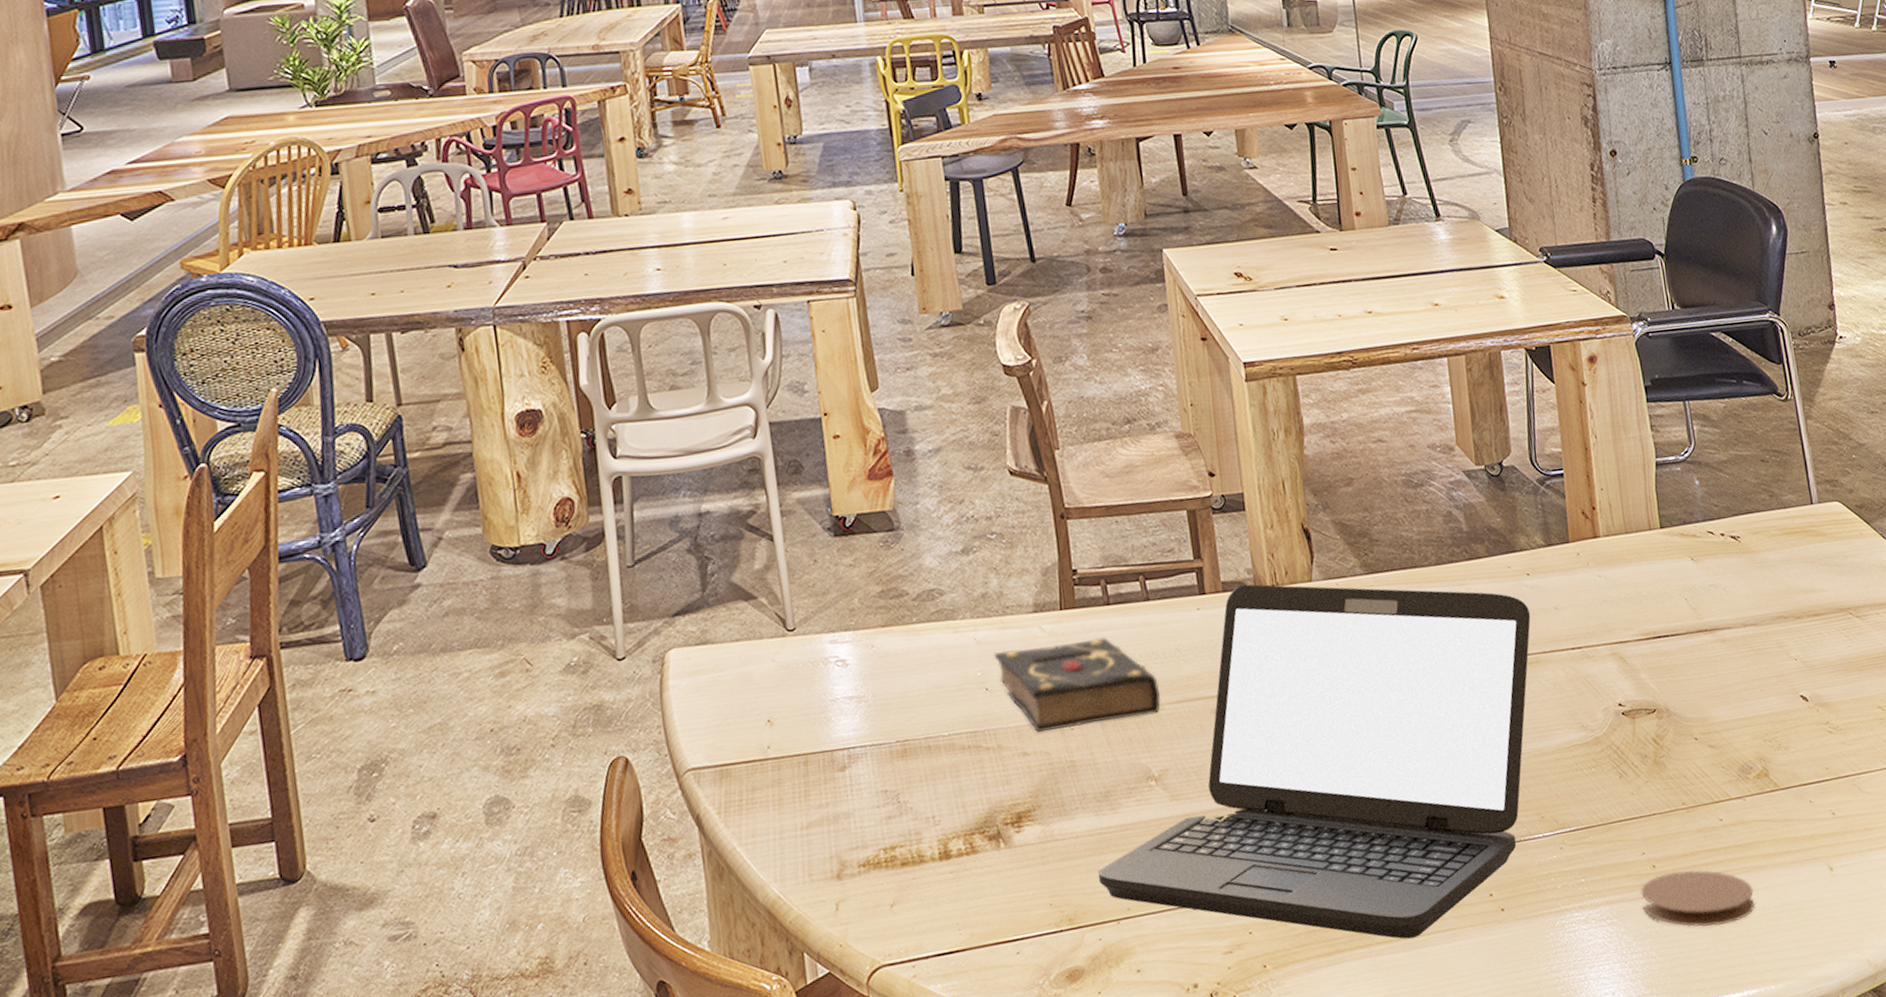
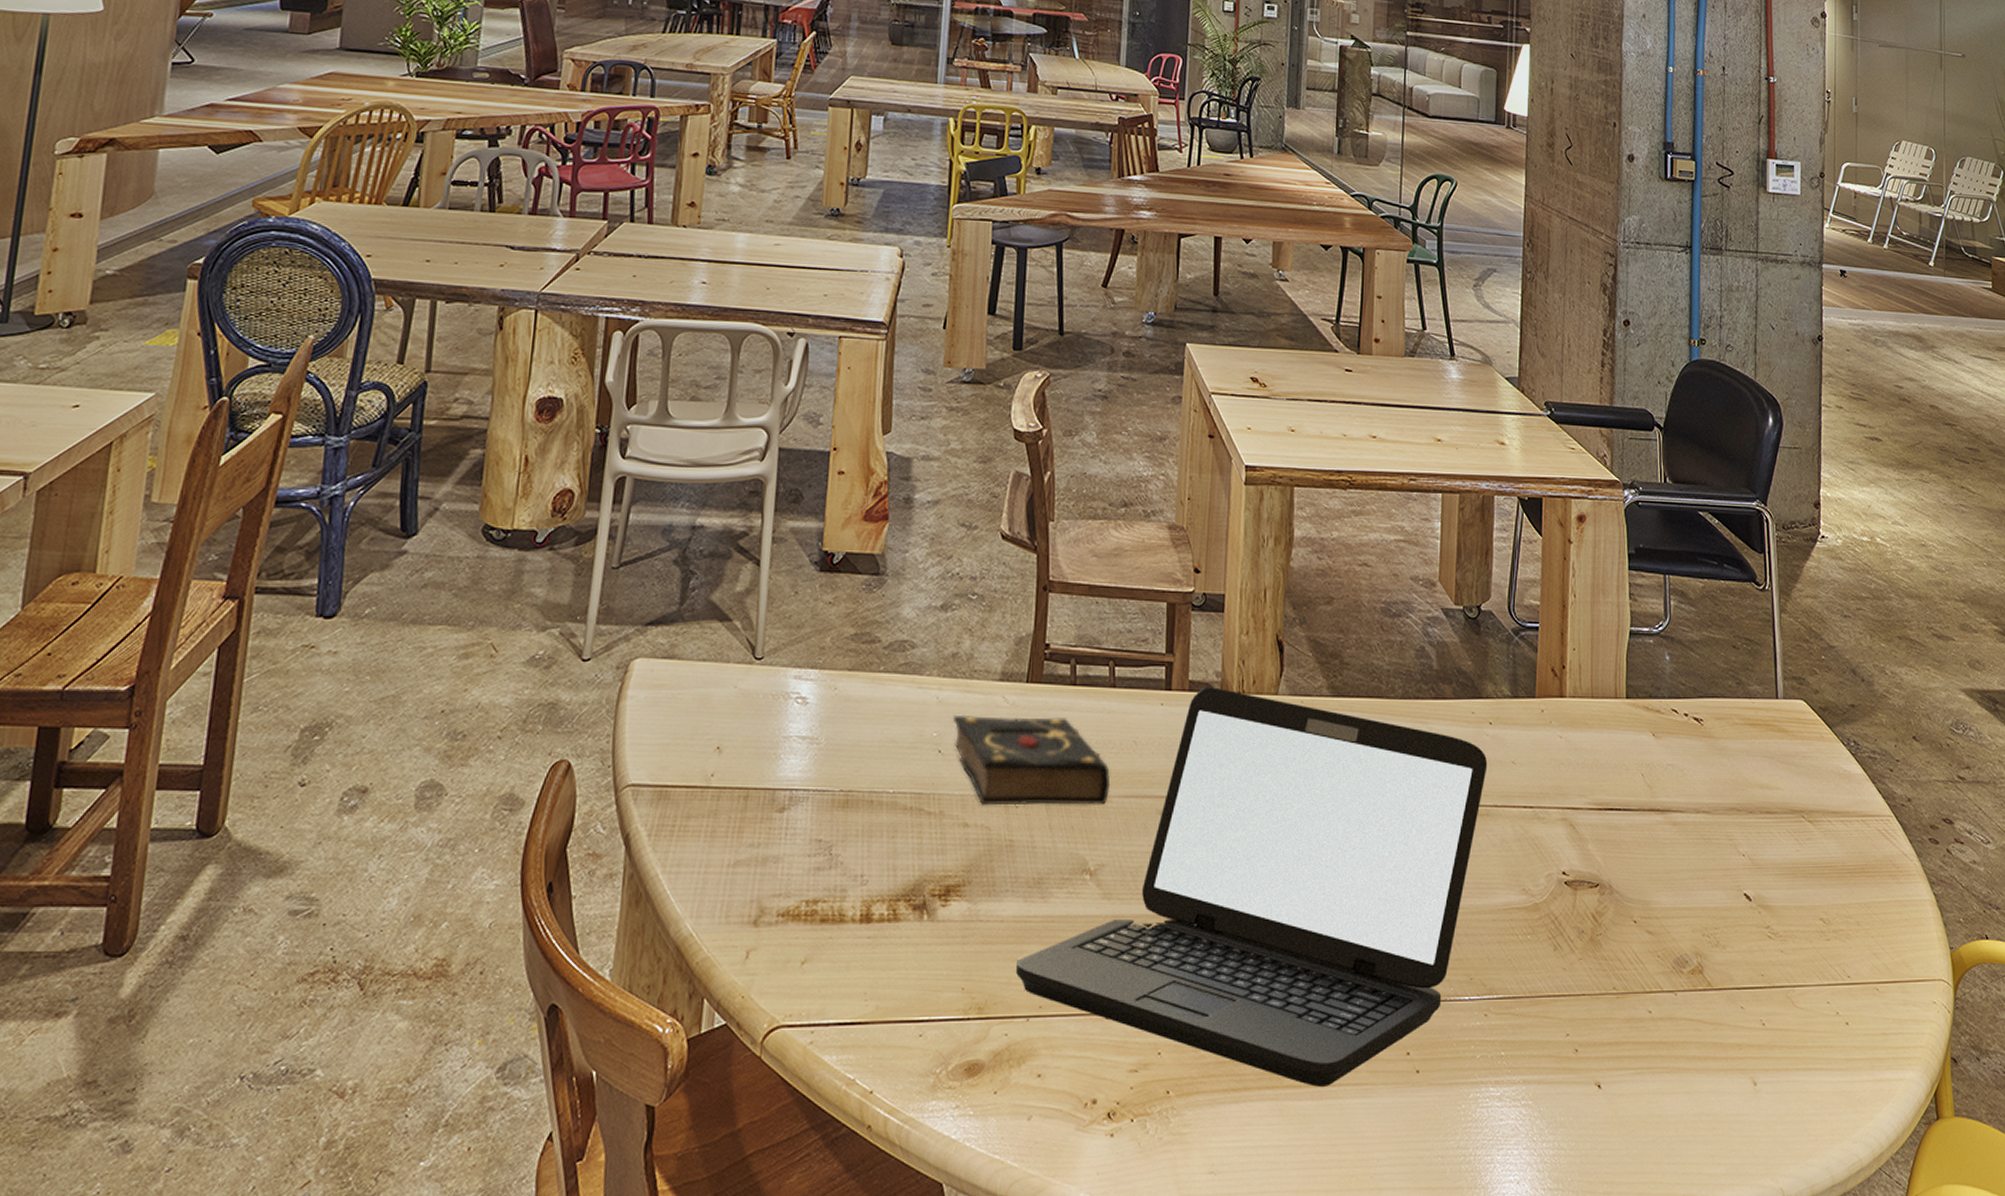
coaster: present [1641,869,1755,928] -> none [1559,1059,1674,1127]

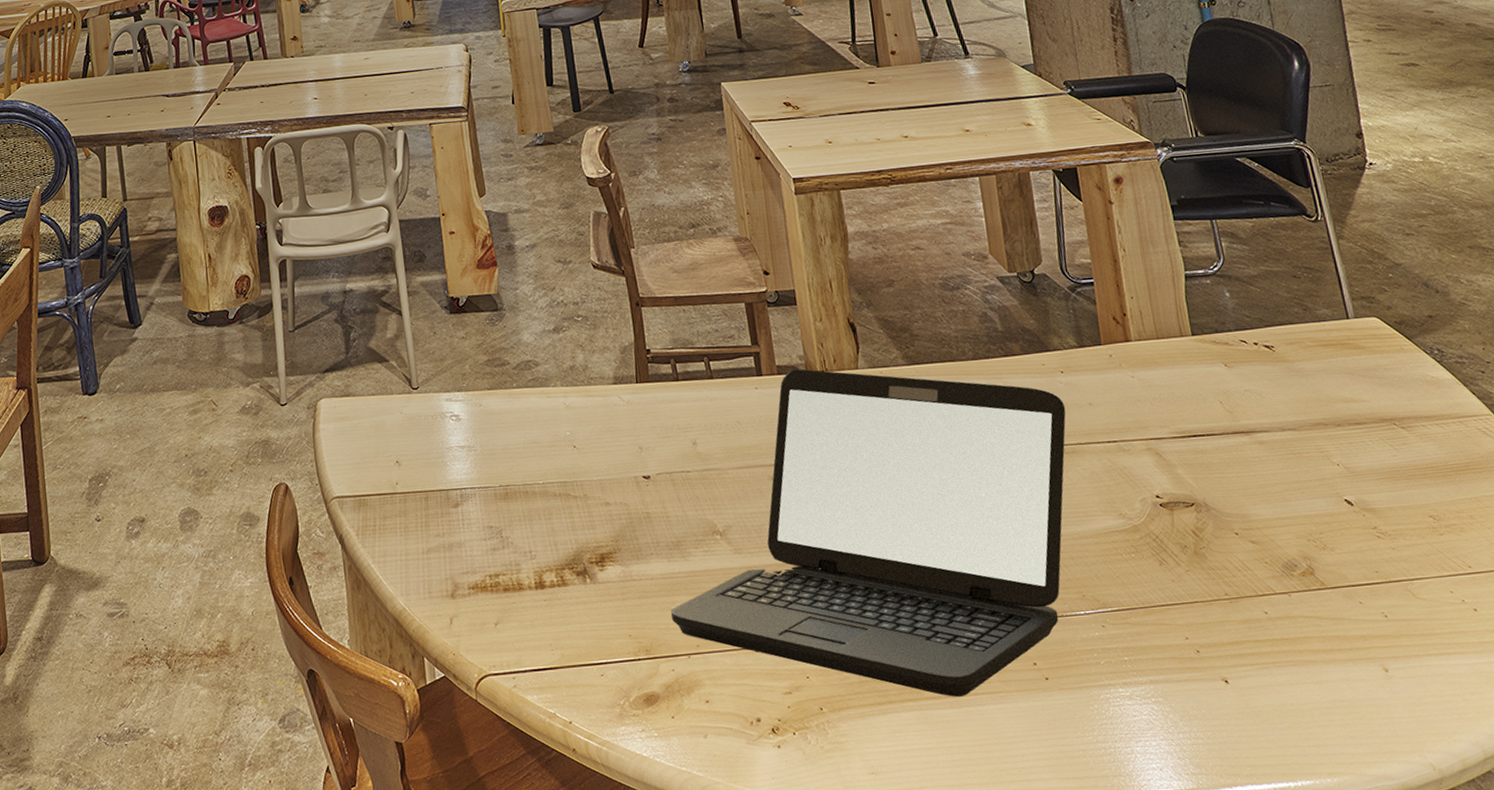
book: present [952,714,1111,806] -> none [580,408,725,487]

